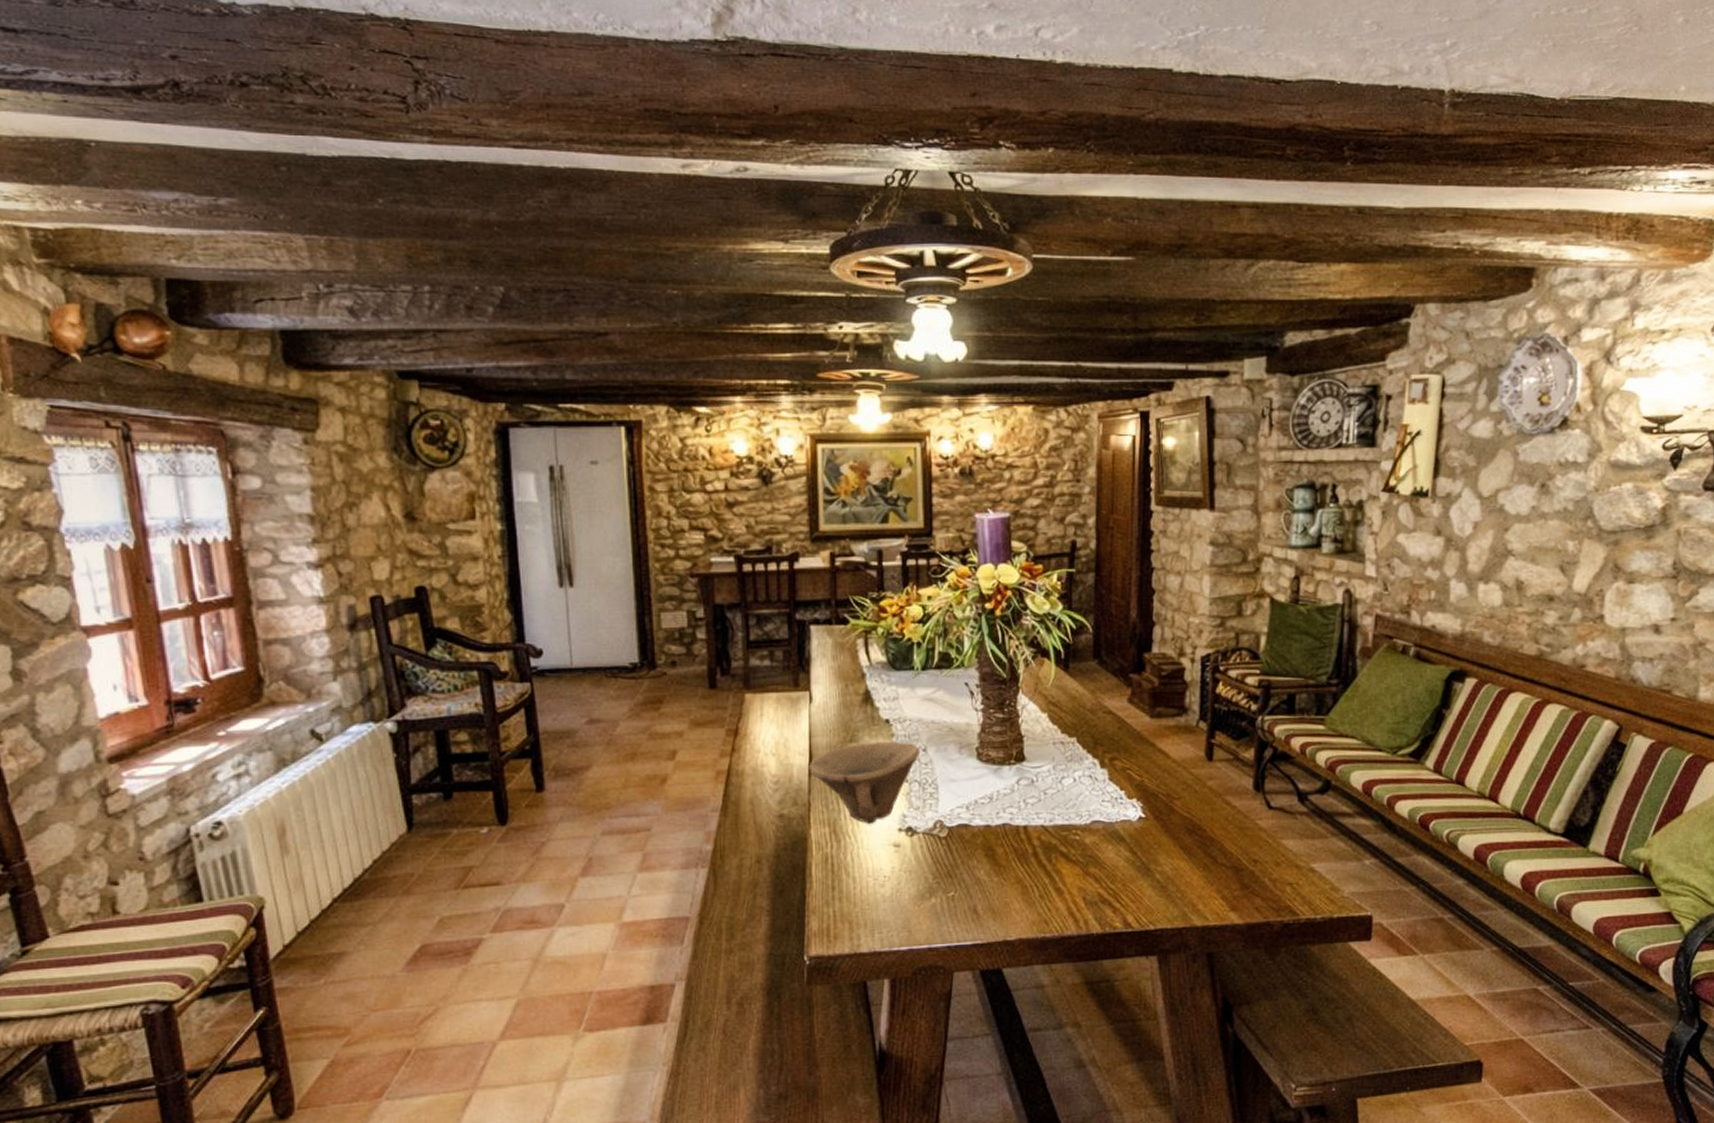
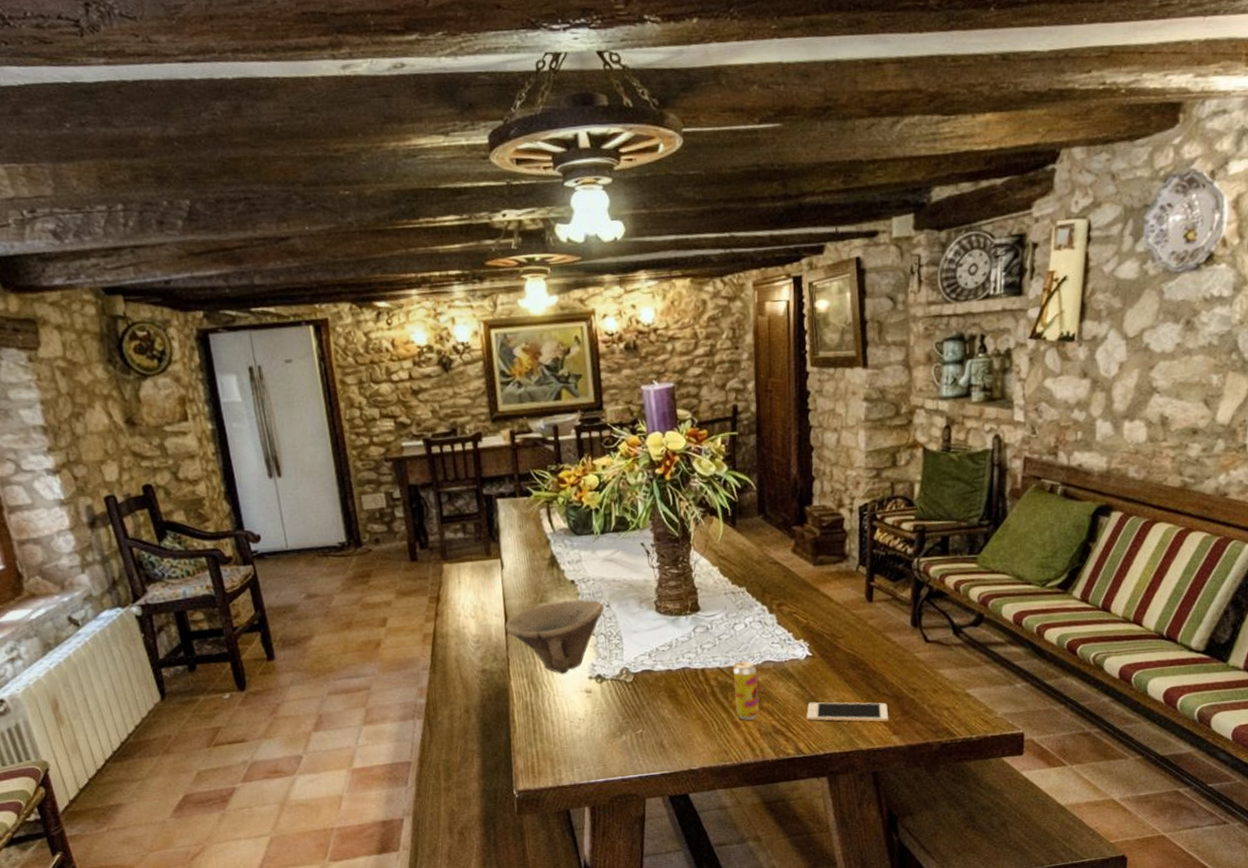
beverage can: none [1058,819,1085,886] -> present [732,660,759,720]
cell phone: none [1137,869,1227,896] -> present [806,702,889,722]

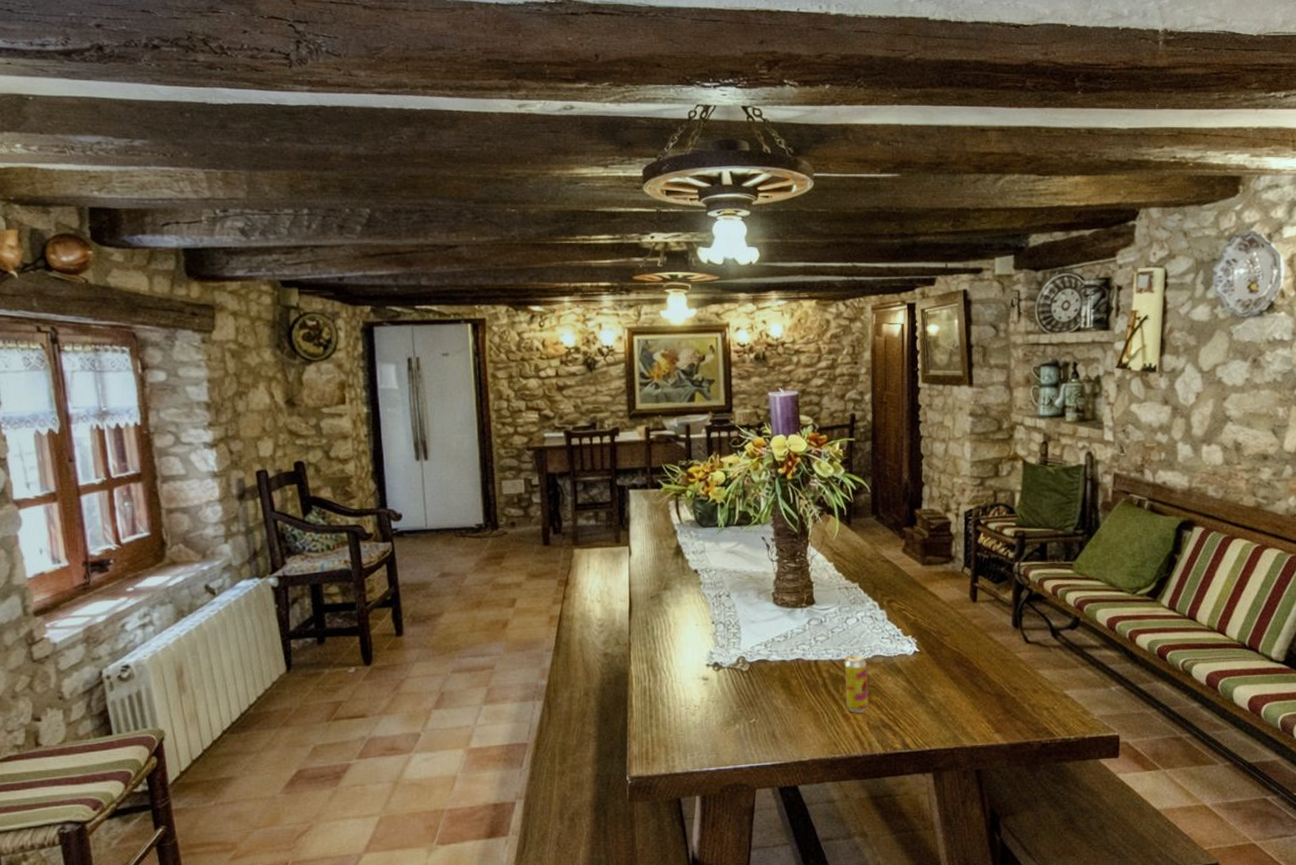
bowl: present [505,599,605,674] -> none [629,588,725,660]
cell phone: present [806,702,889,722] -> none [913,697,992,720]

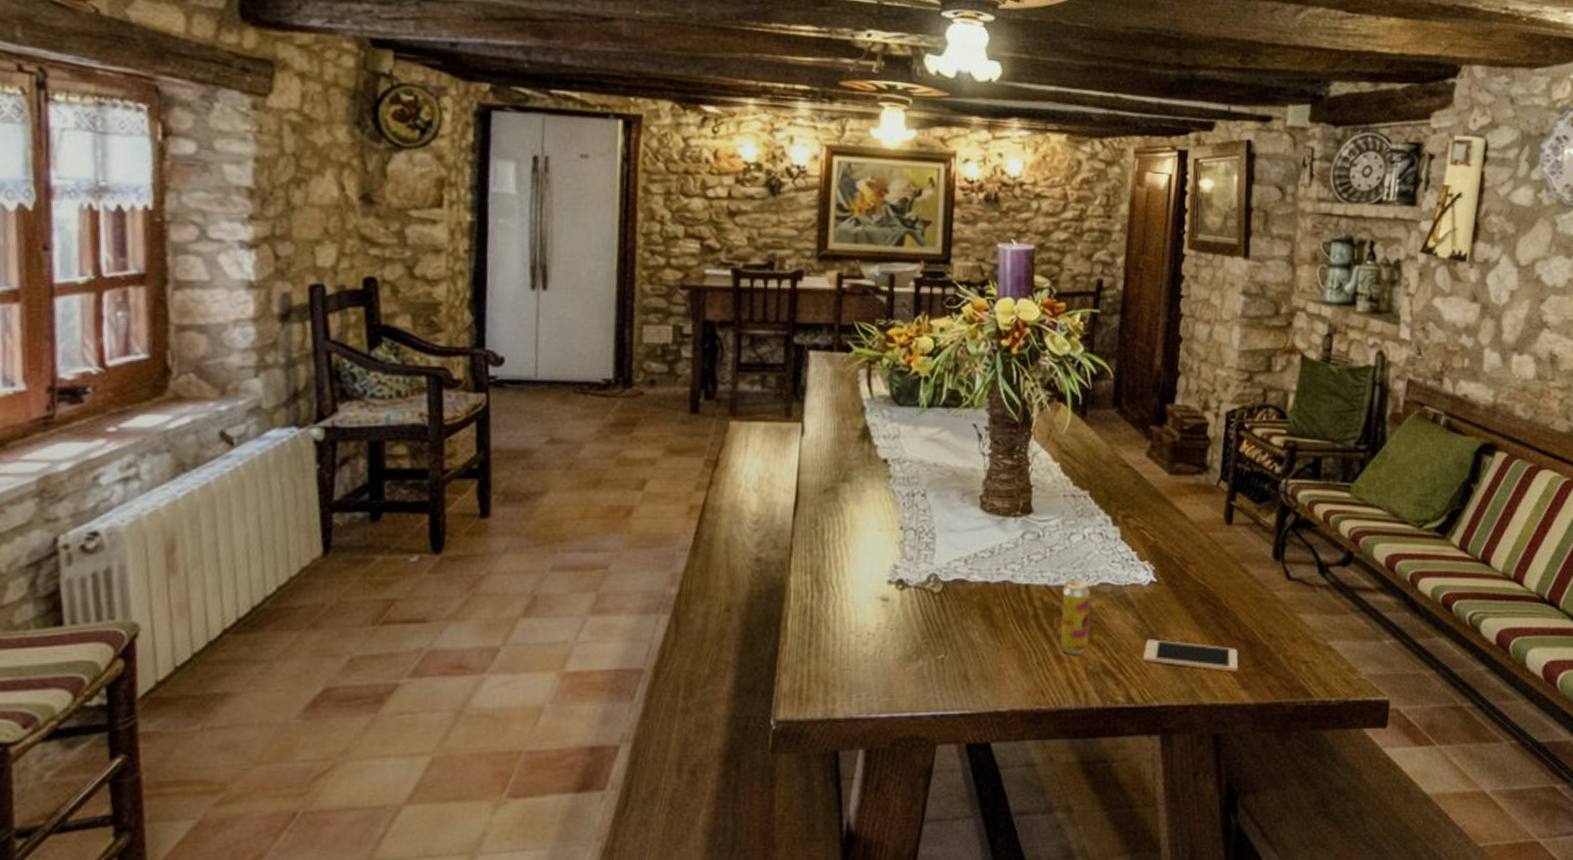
cell phone: none [913,697,992,720] -> present [1143,639,1239,672]

